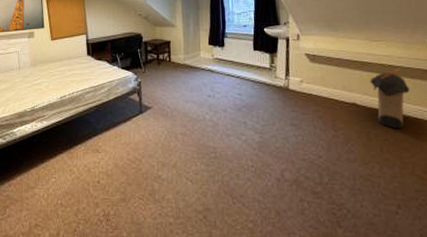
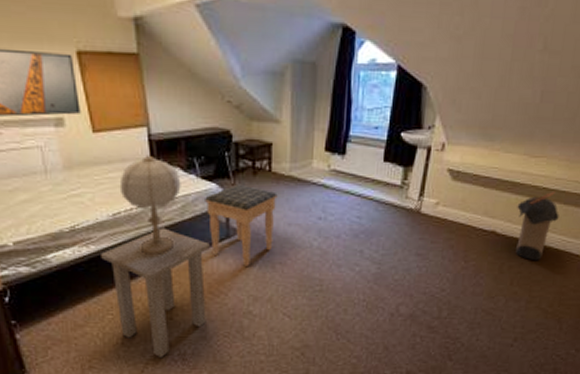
side table: none [50,106,128,218] -> present [101,228,210,358]
table lamp: none [66,53,108,129] -> present [119,155,181,256]
footstool: none [124,72,176,137] -> present [205,184,278,266]

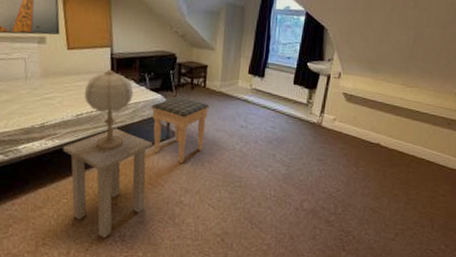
laundry hamper: present [516,190,559,261] -> none [396,114,429,170]

